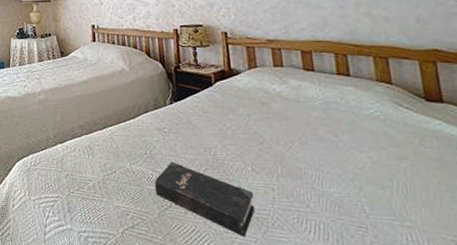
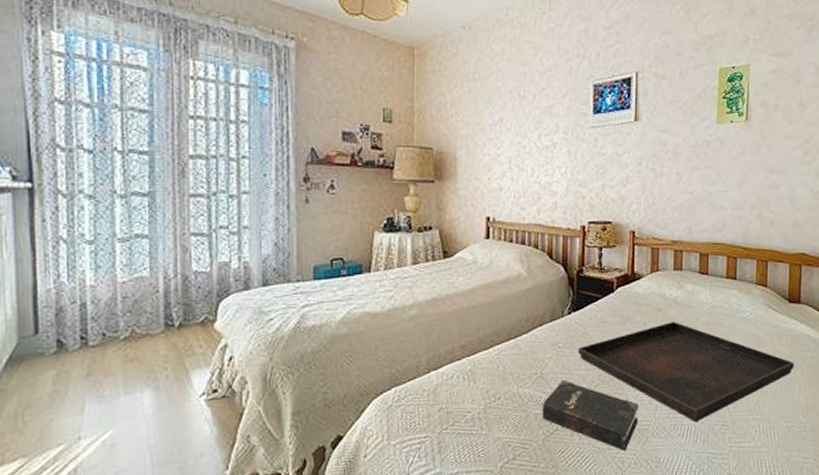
serving tray: none [183,115,449,219] -> present [578,322,794,422]

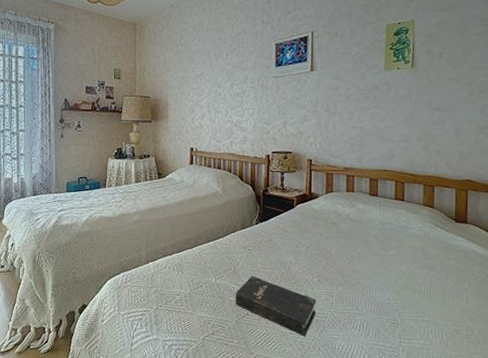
serving tray: present [578,322,794,422] -> none [265,234,461,318]

